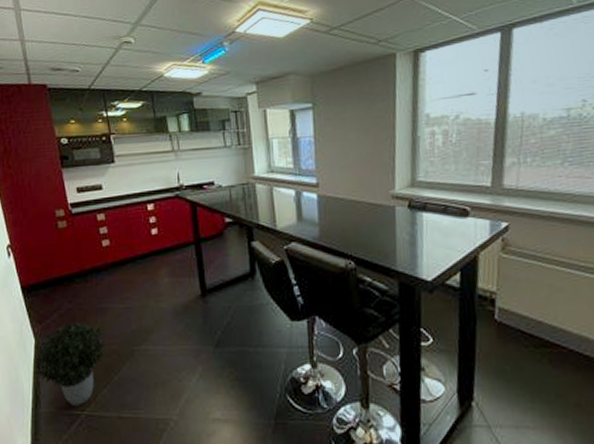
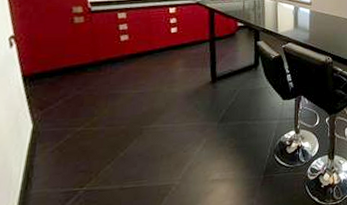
potted plant: present [35,320,108,406] -> none [30,105,115,184]

